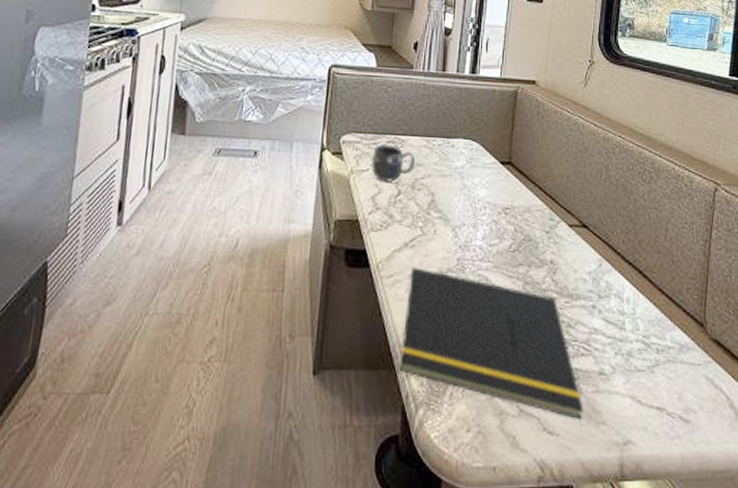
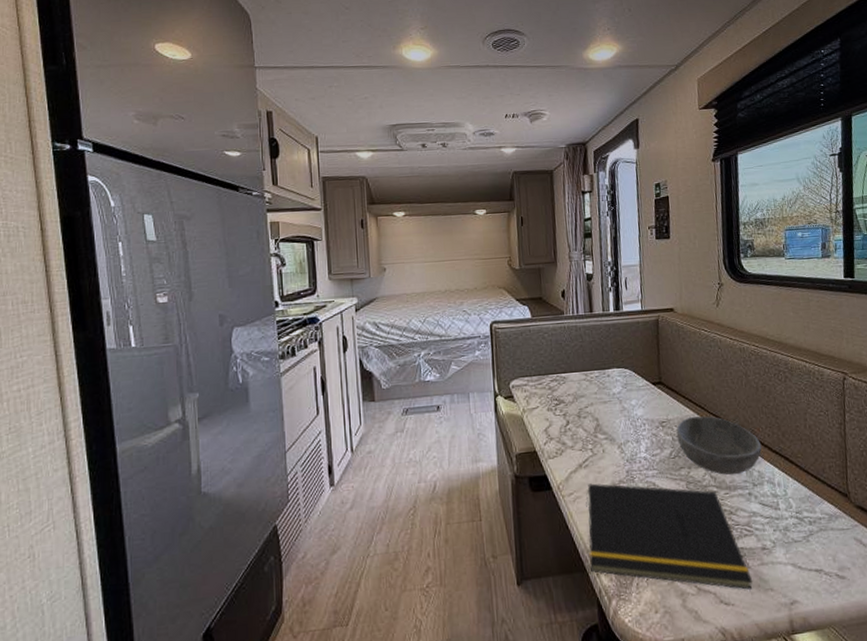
mug: present [371,145,415,182] -> none [539,383,577,415]
bowl: none [520,206,614,282] -> present [676,416,762,475]

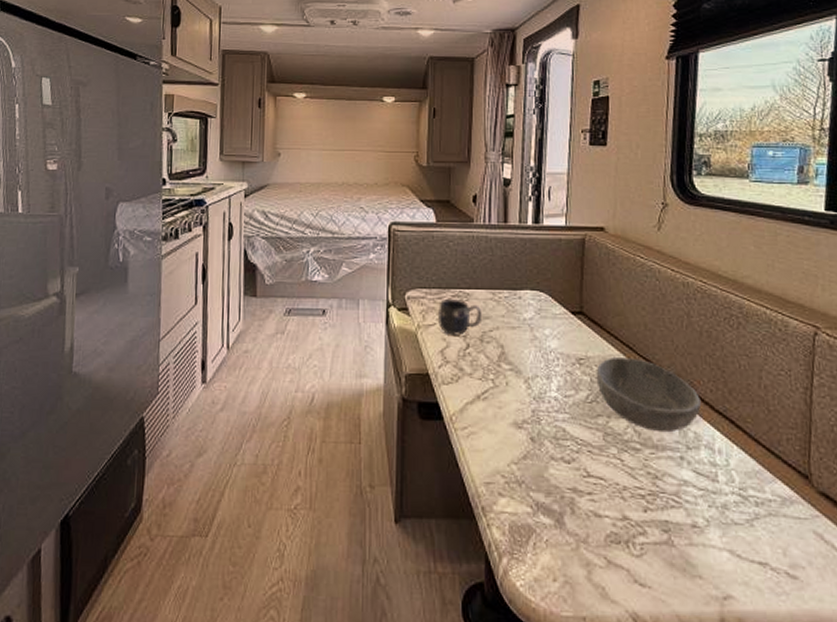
mug: none [539,383,577,415] -> present [437,299,481,335]
notepad: present [586,483,752,590] -> none [479,419,676,572]

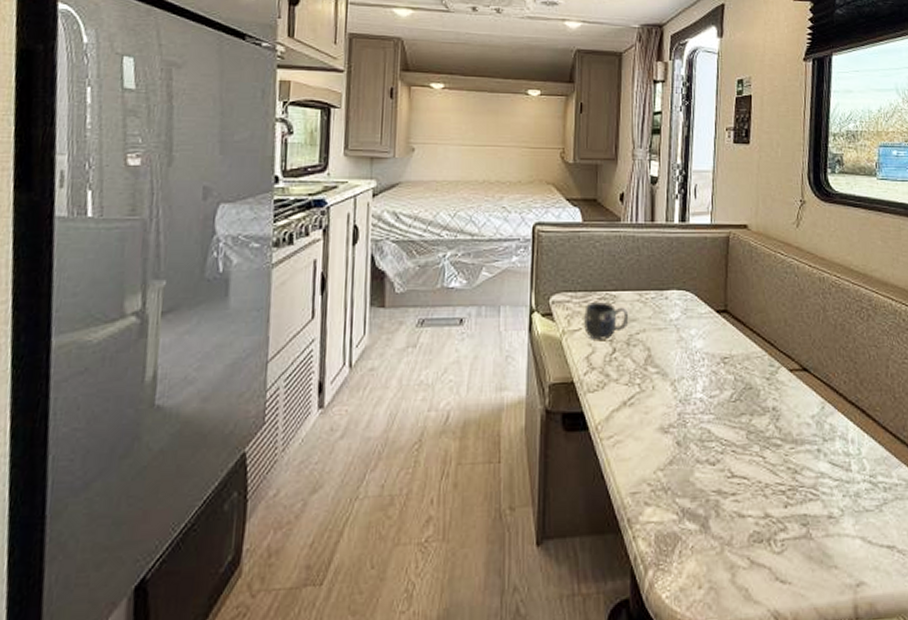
bowl: present [596,356,702,433] -> none [739,353,837,427]

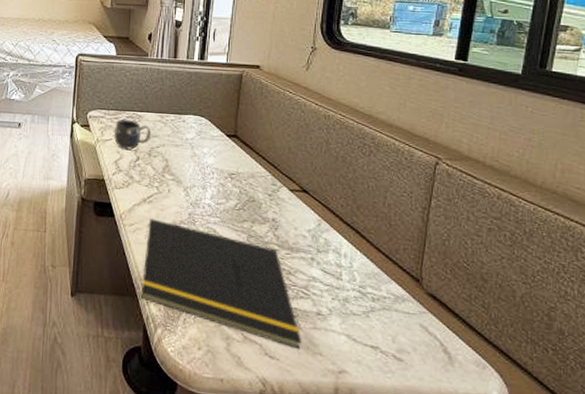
notepad: none [625,425,814,566] -> present [140,218,301,349]

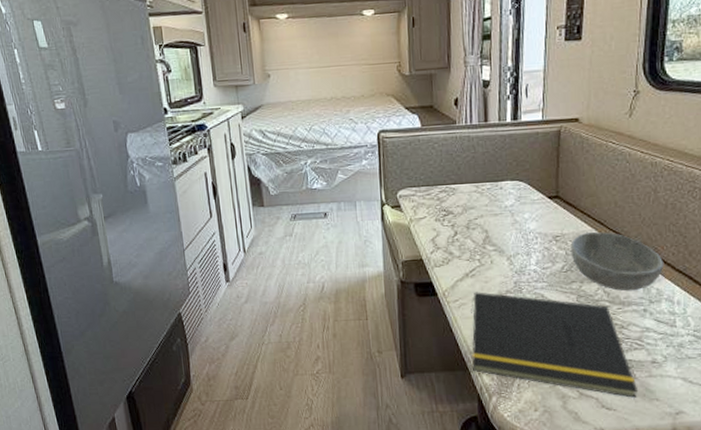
mug: present [113,119,150,150] -> none [427,194,467,226]
bowl: none [244,173,333,238] -> present [570,231,665,291]

